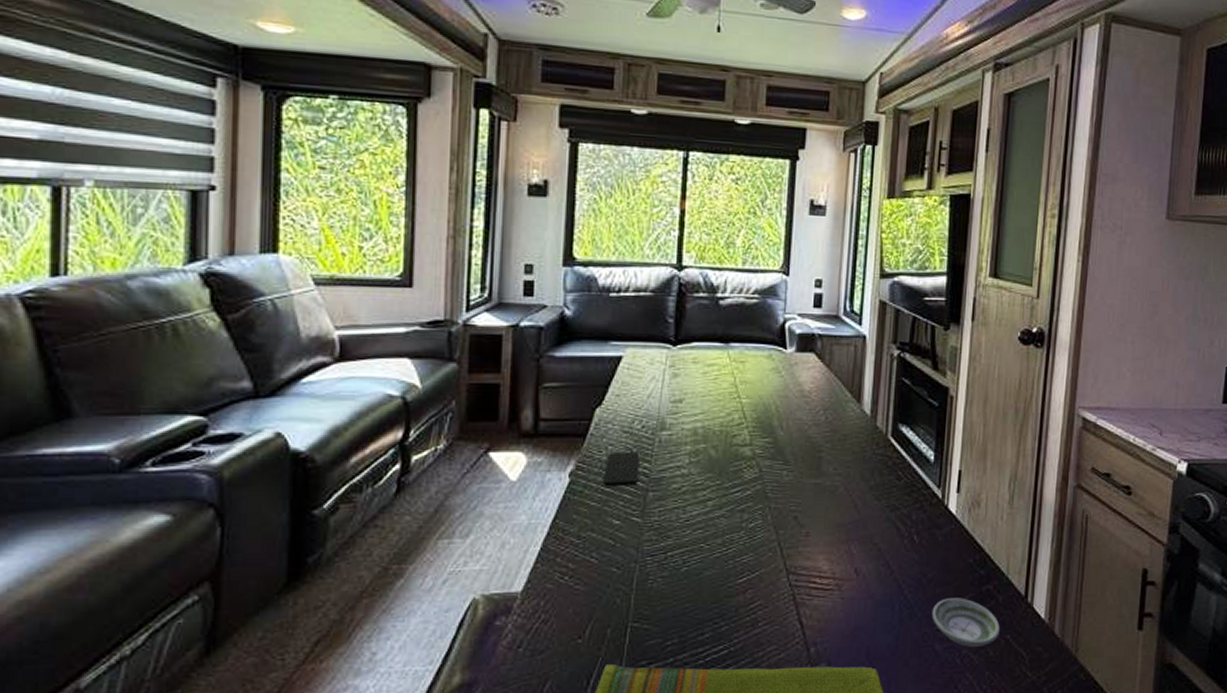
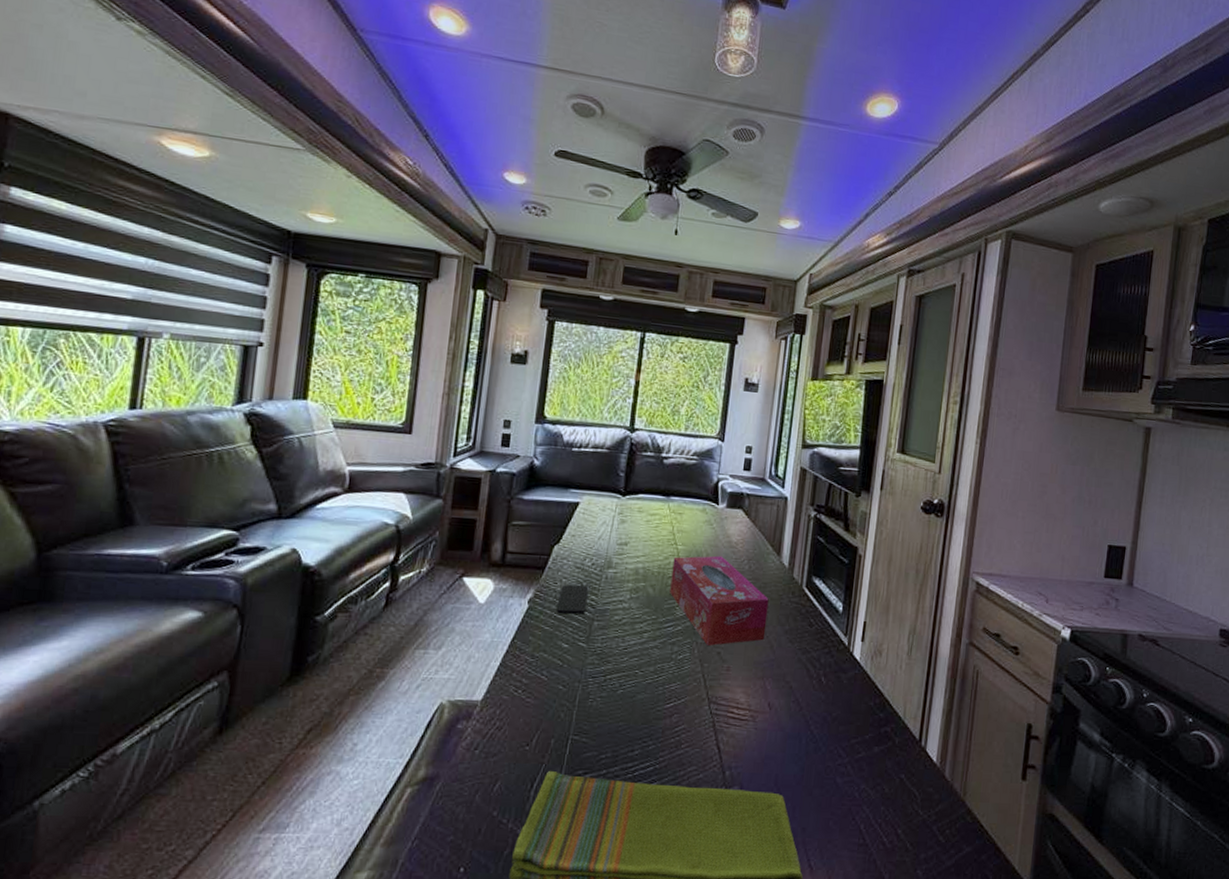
tissue box: none [735,407,850,510] -> present [670,555,769,646]
saucer: present [931,598,1000,647] -> none [834,736,896,783]

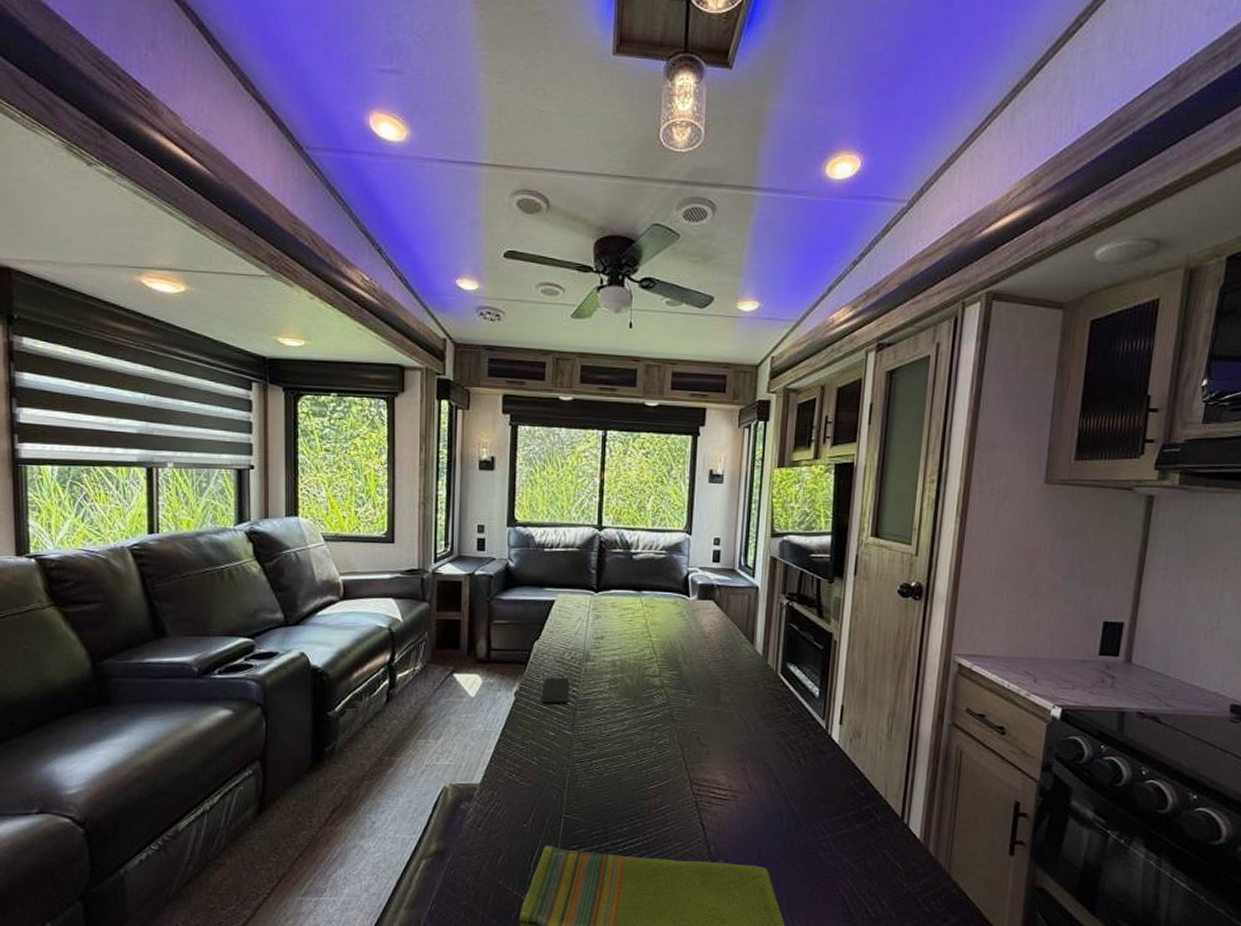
tissue box: present [670,555,769,646] -> none [647,646,745,731]

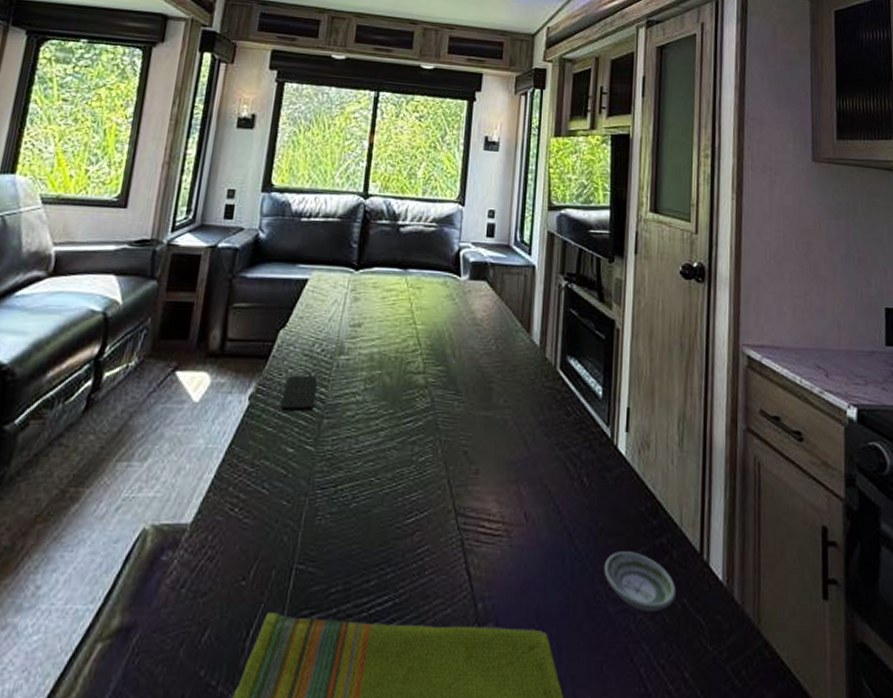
saucer: none [816,814,878,858] -> present [603,551,676,611]

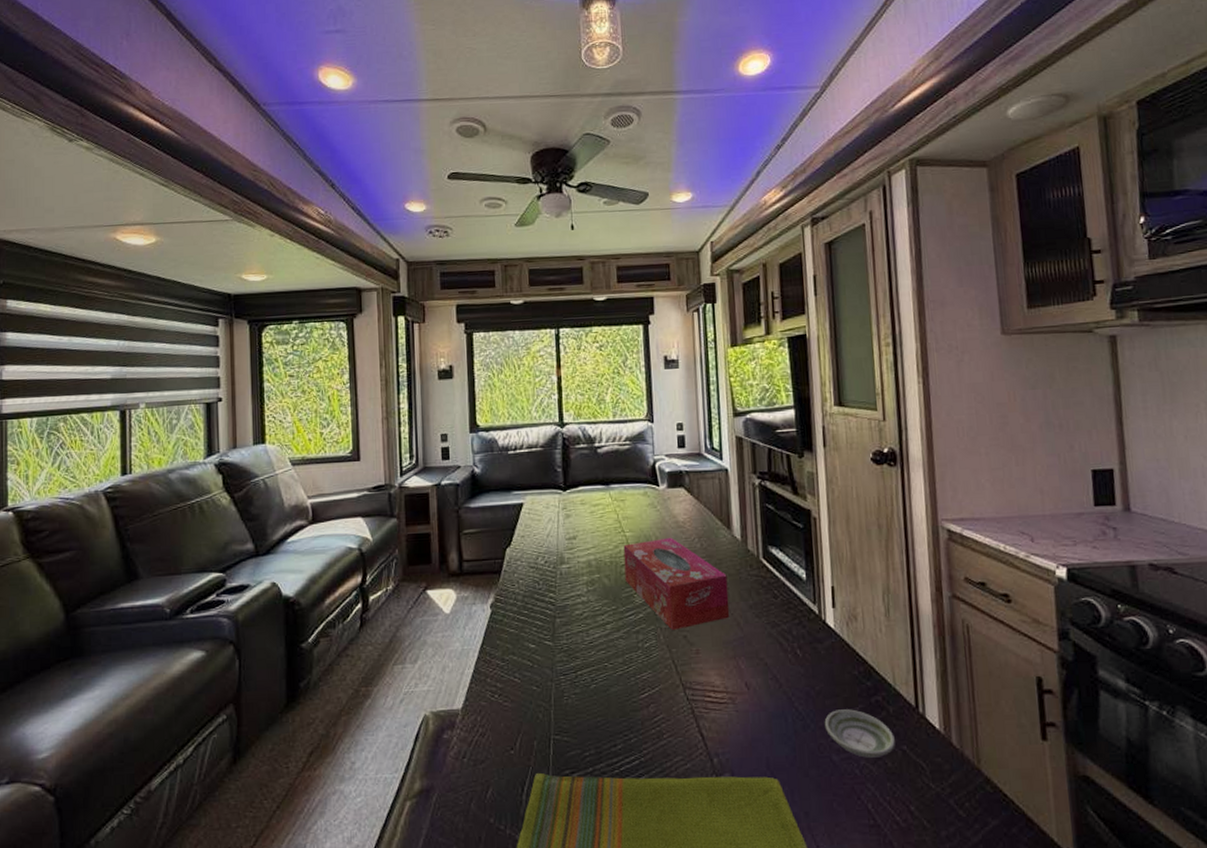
smartphone: present [282,375,318,411] -> none [518,583,547,614]
tissue box: none [409,335,520,444] -> present [623,537,730,630]

